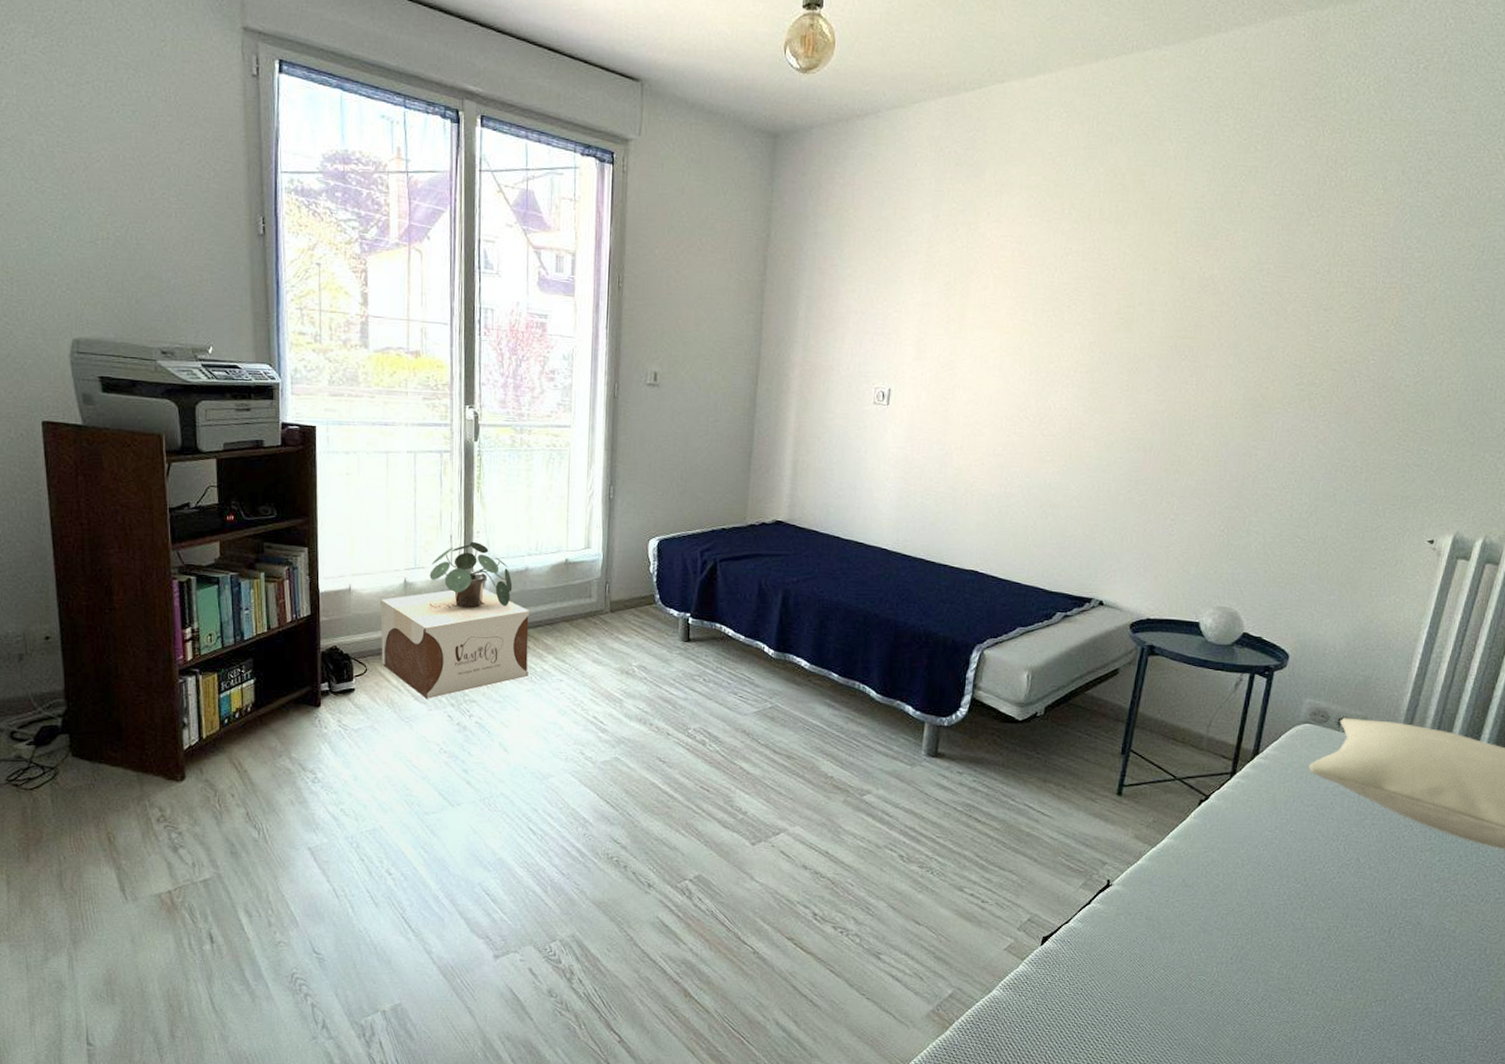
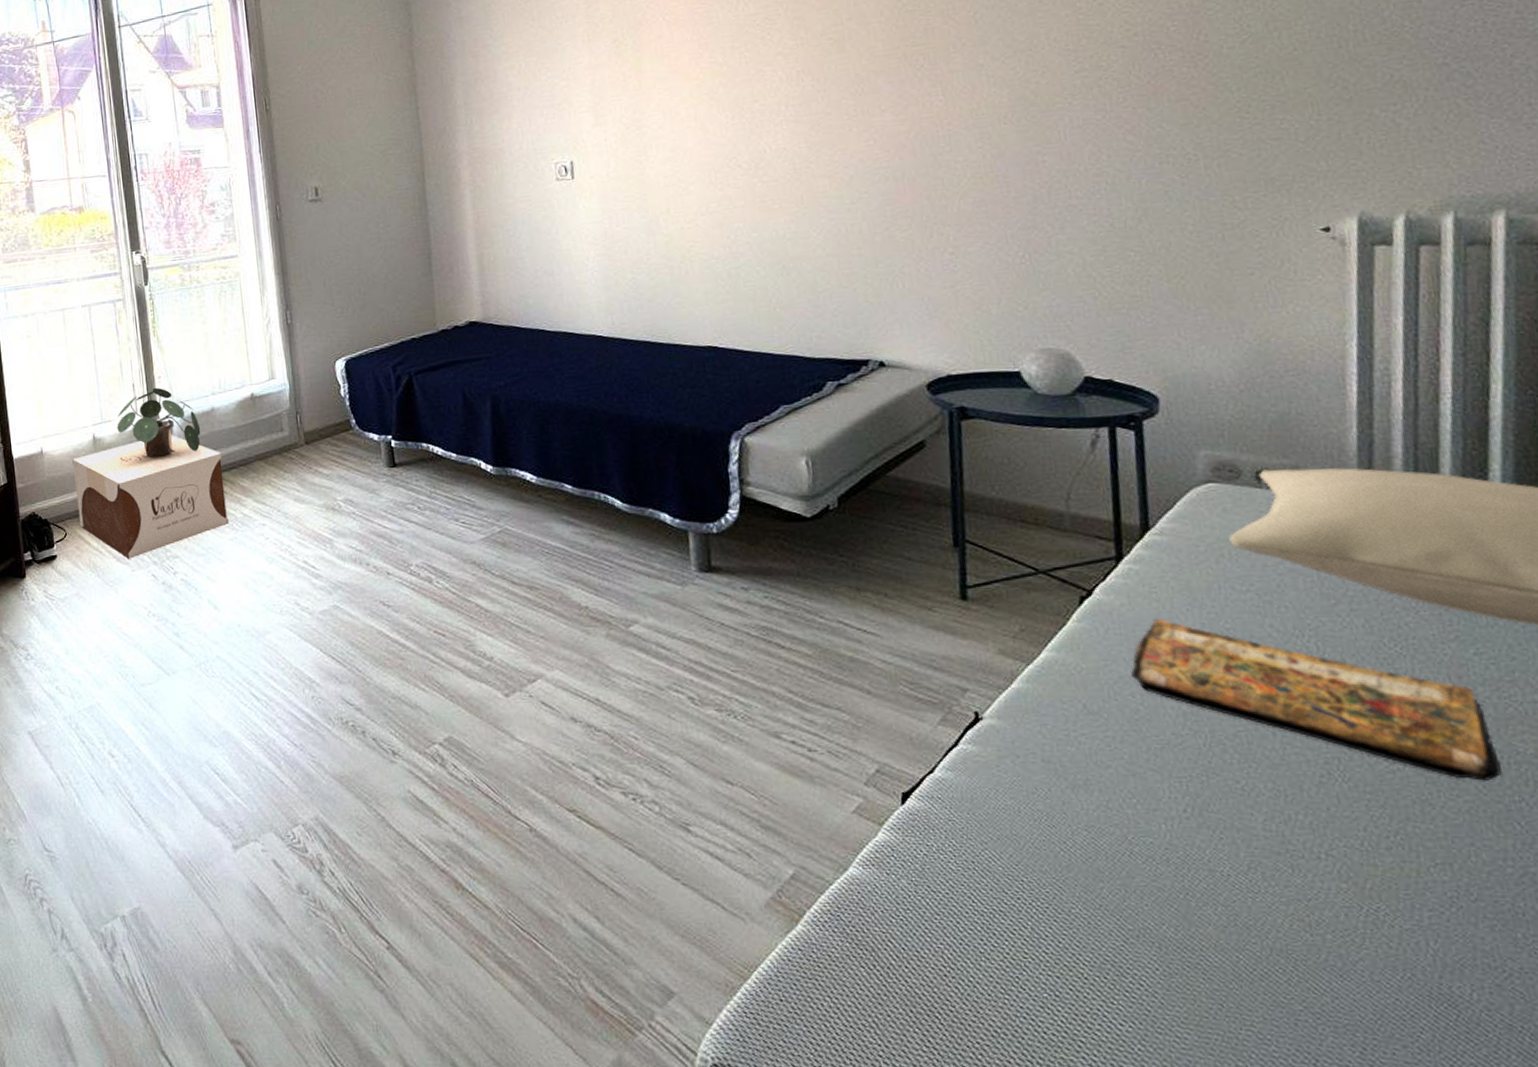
book: none [1219,819,1434,947] -> present [1130,618,1502,781]

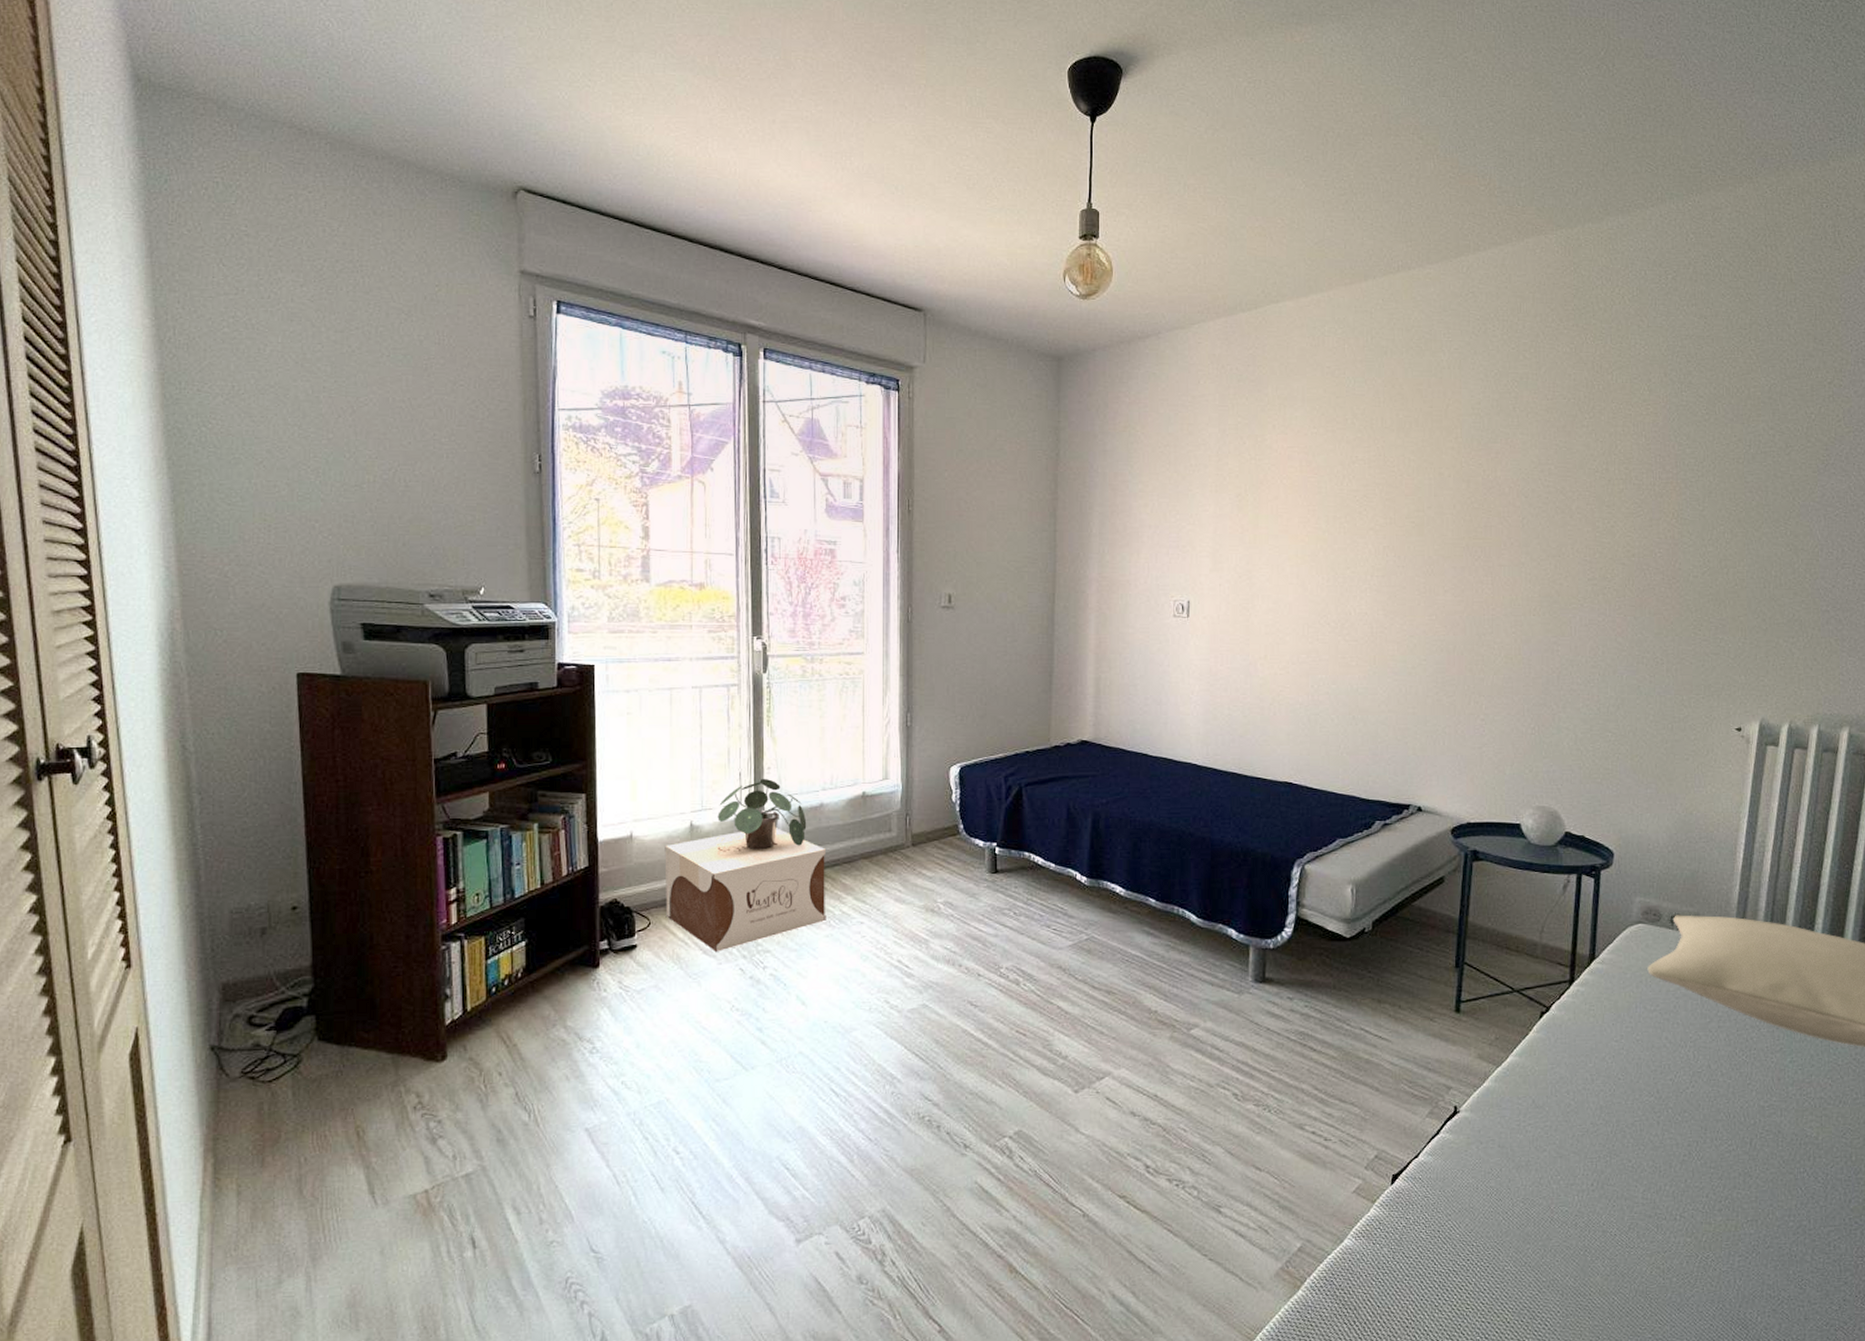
book: present [1130,618,1502,781] -> none [1568,1030,1796,1157]

